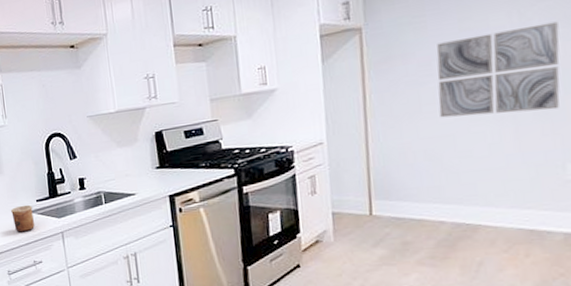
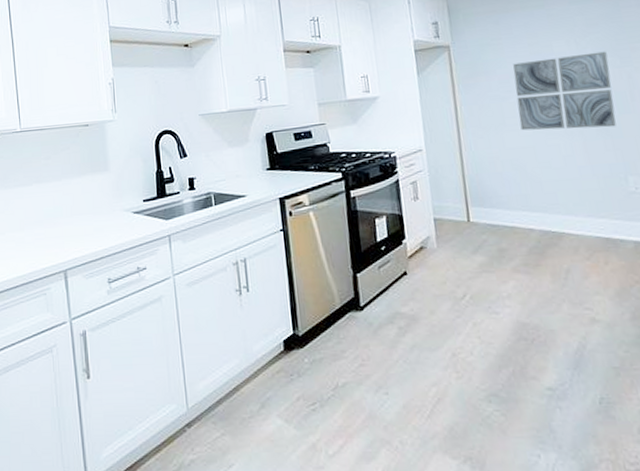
cup: present [11,204,35,232] -> none [115,205,140,235]

